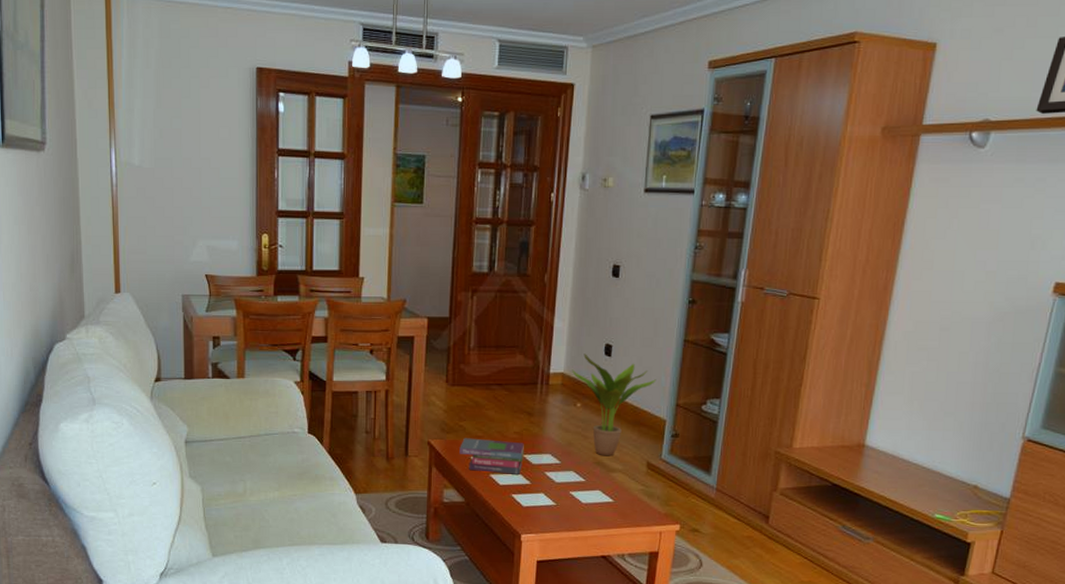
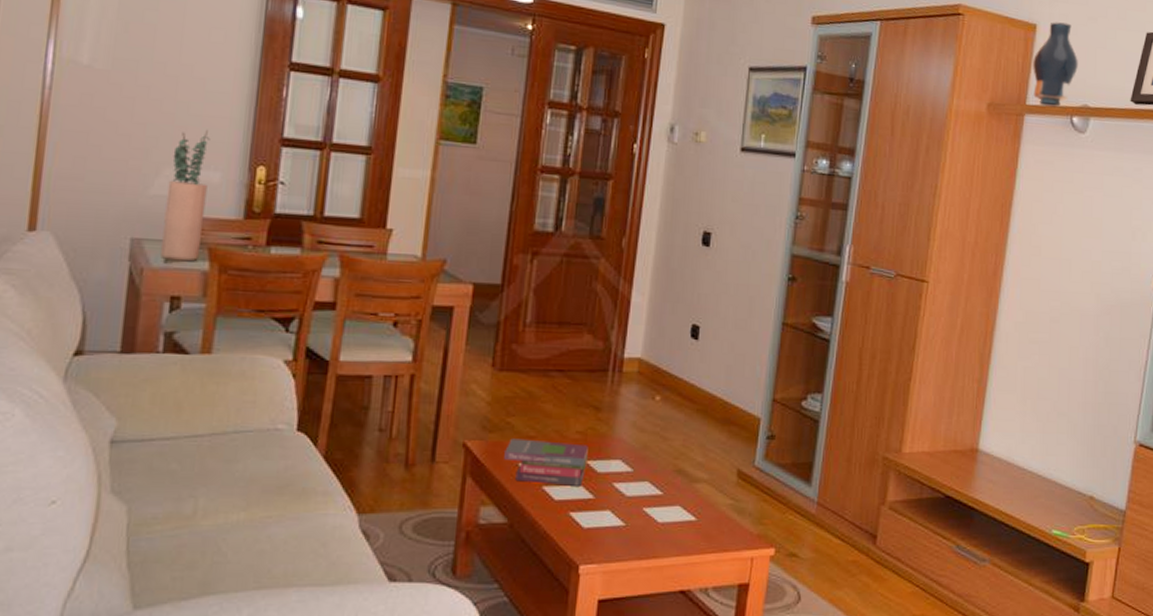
vase: none [202,208,229,310] -> present [161,129,211,262]
potted plant: present [571,354,657,456] -> none [650,335,751,463]
vase: none [930,38,980,125] -> present [1033,22,1078,108]

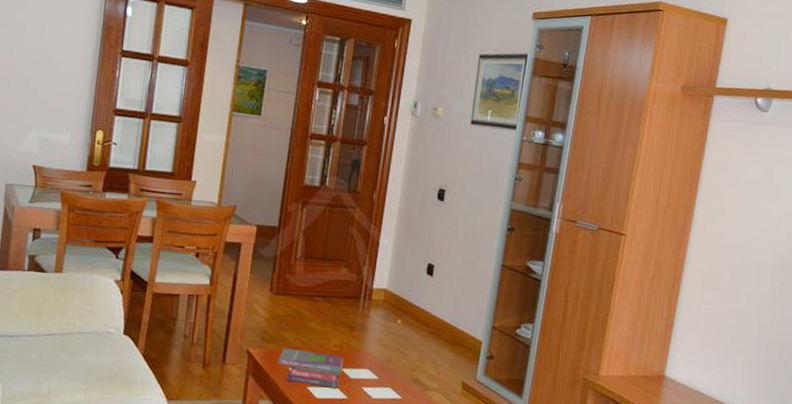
vase: present [161,129,211,262] -> none [27,101,63,203]
vase: present [1033,22,1078,108] -> none [722,16,764,90]

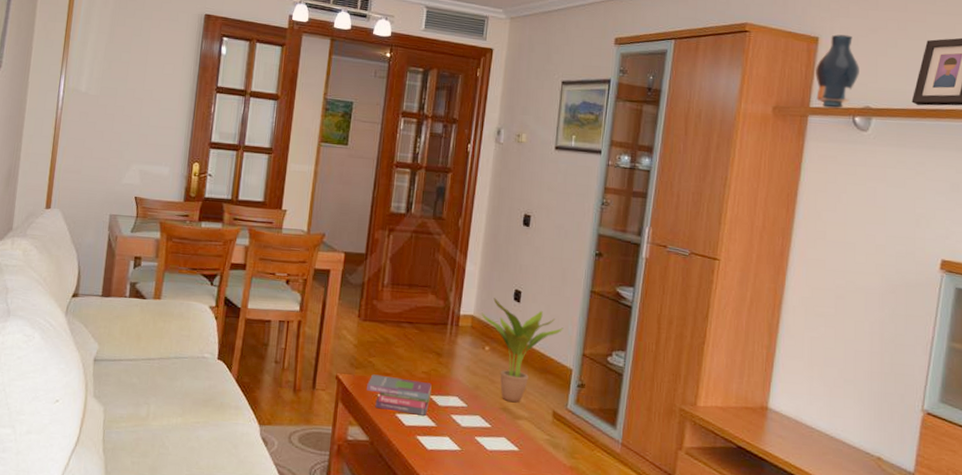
potted plant: none [394,271,475,375] -> present [481,298,564,403]
vase: none [722,16,764,90] -> present [816,34,859,109]

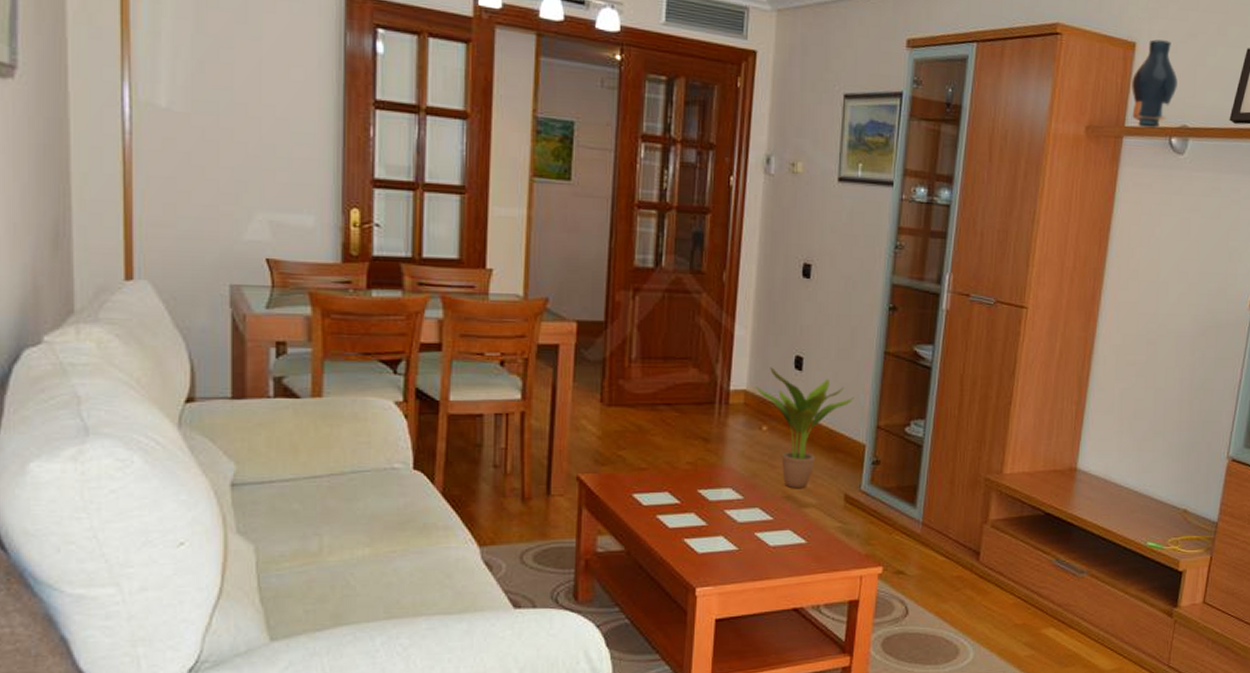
books: present [367,374,432,416] -> none [618,471,699,514]

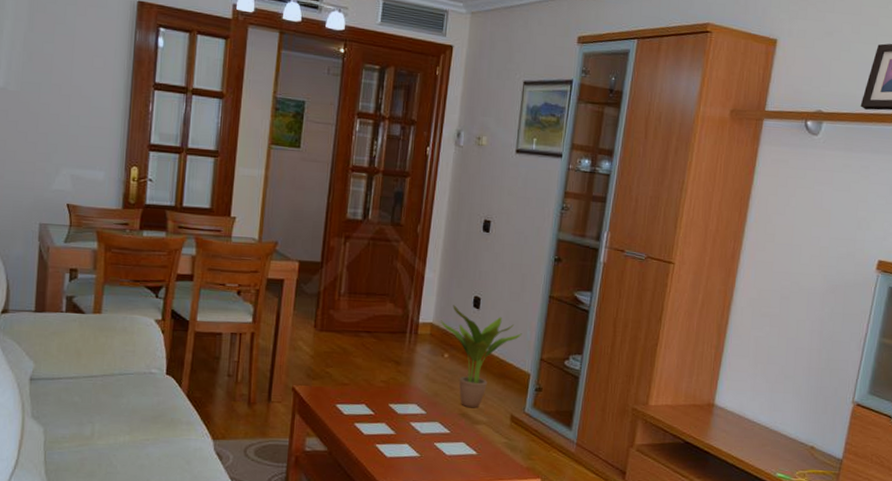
vase: present [1132,39,1178,129] -> none [772,37,814,113]

